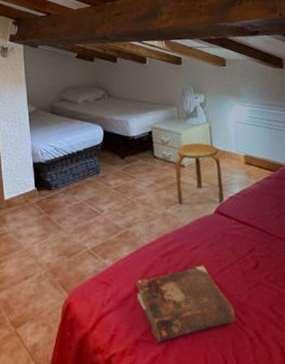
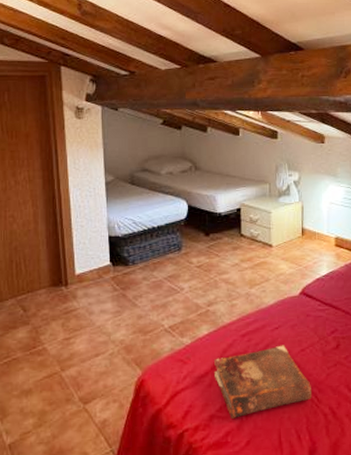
stool: present [175,143,224,205] -> none [262,222,311,286]

